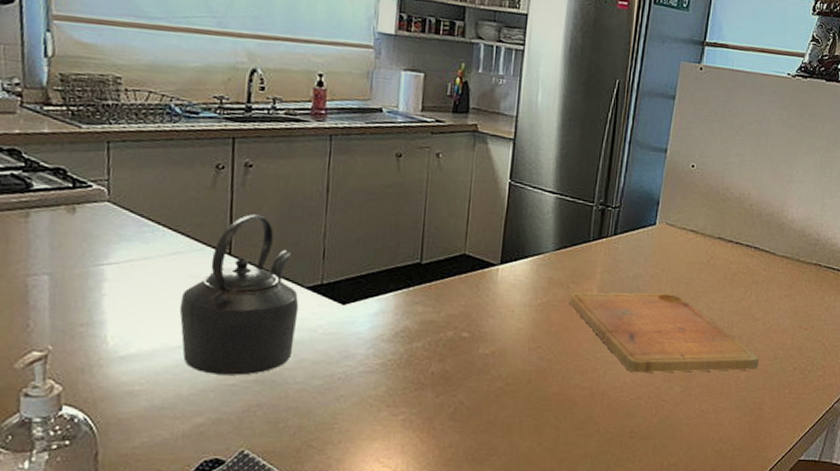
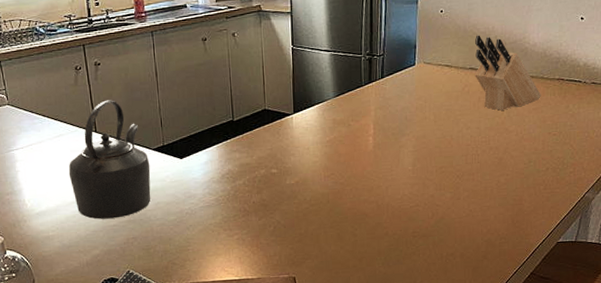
cutting board: present [569,292,759,373] -> none [351,119,515,186]
knife block: none [723,200,795,293] -> present [475,35,541,111]

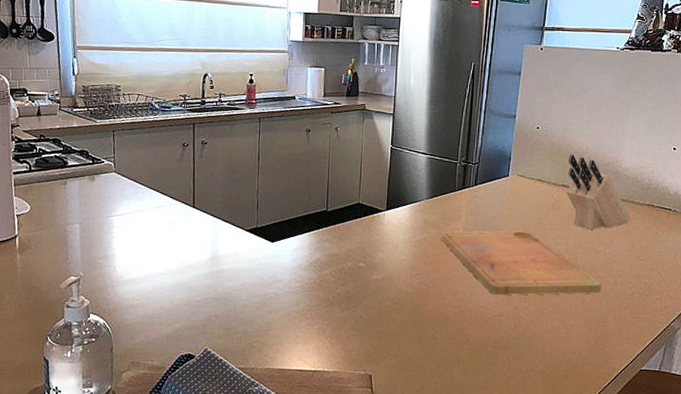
kettle: present [68,100,151,219] -> none [162,178,242,294]
cutting board: none [351,119,515,186] -> present [440,231,602,296]

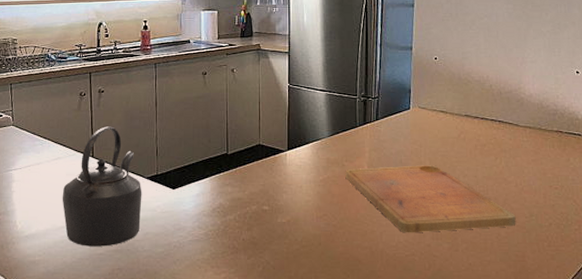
kettle: none [162,178,242,294] -> present [62,126,142,247]
knife block: present [566,154,631,230] -> none [470,83,540,160]

